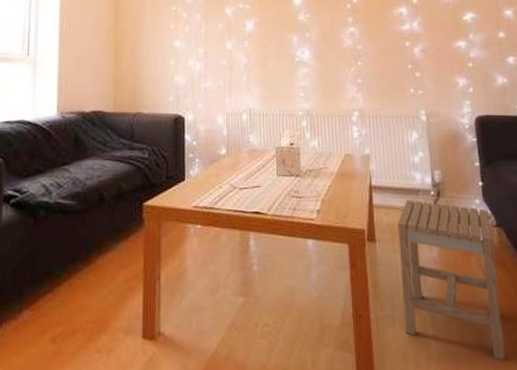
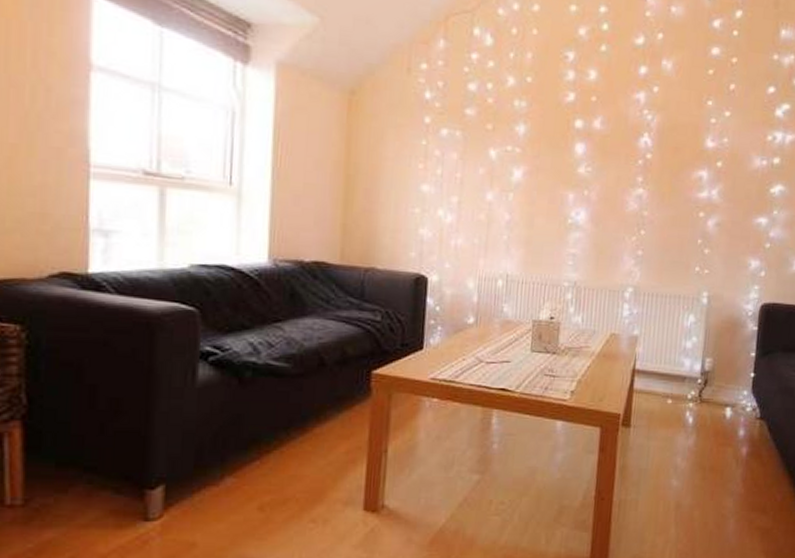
stool: present [397,200,505,361] -> none [647,386,755,545]

